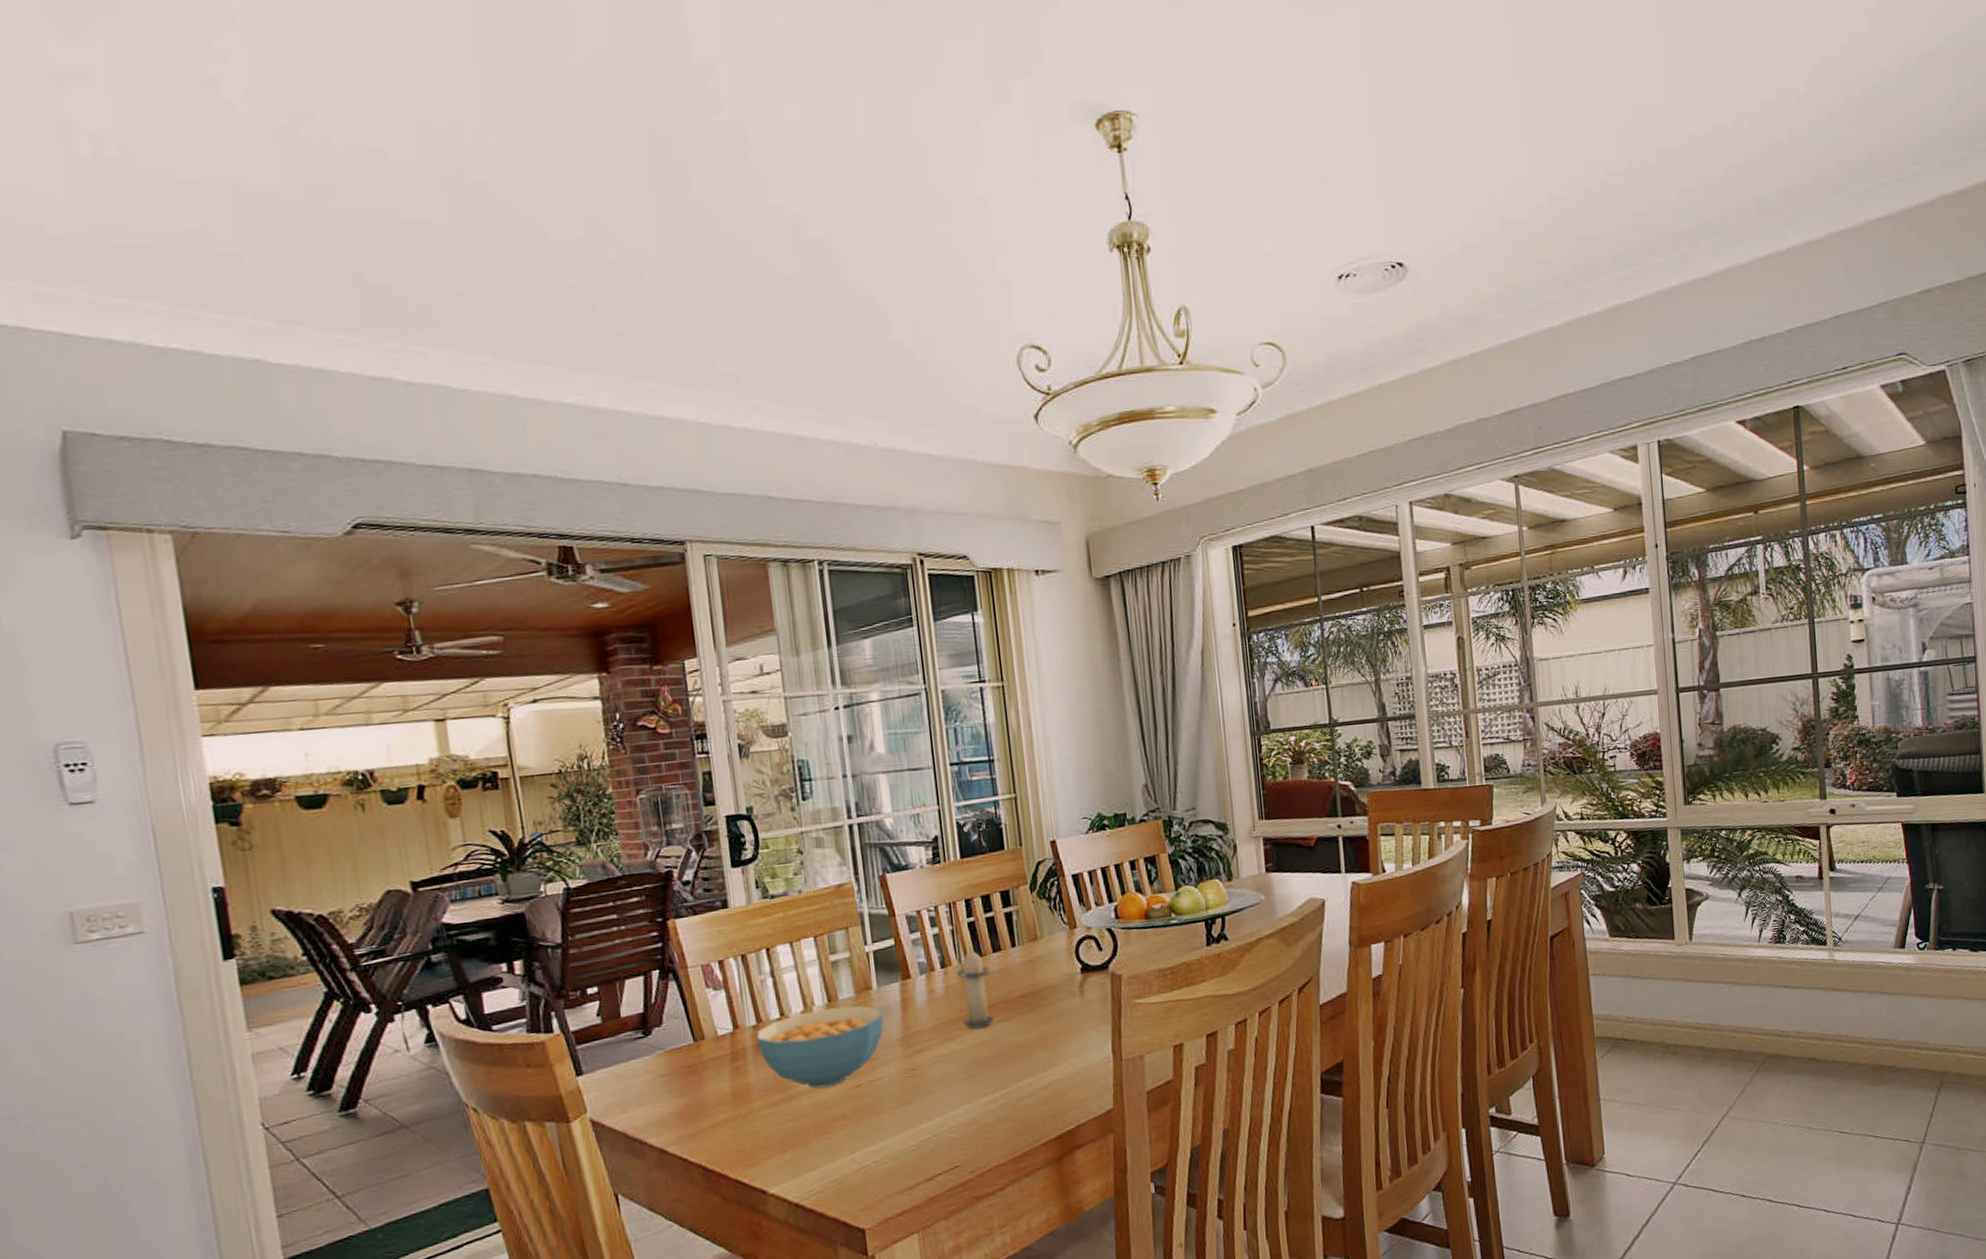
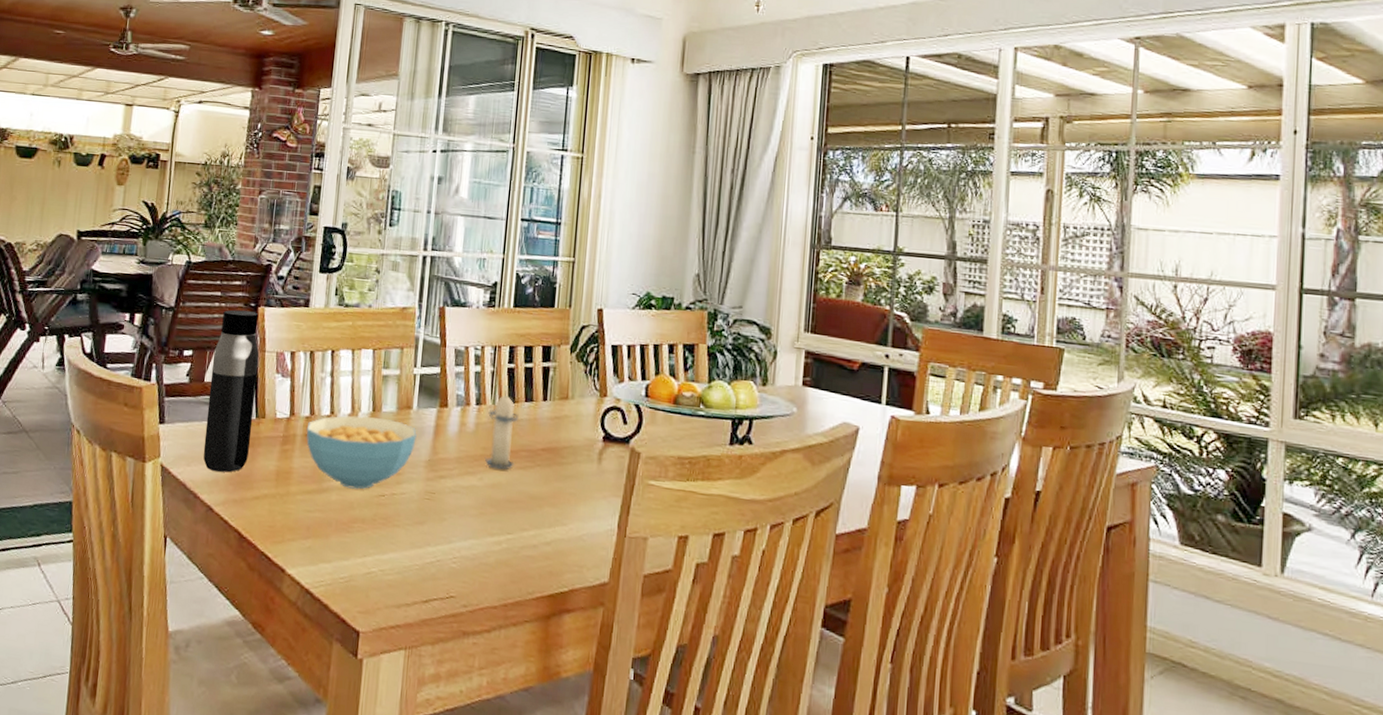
water bottle: none [624,927,695,1111] -> present [203,309,260,473]

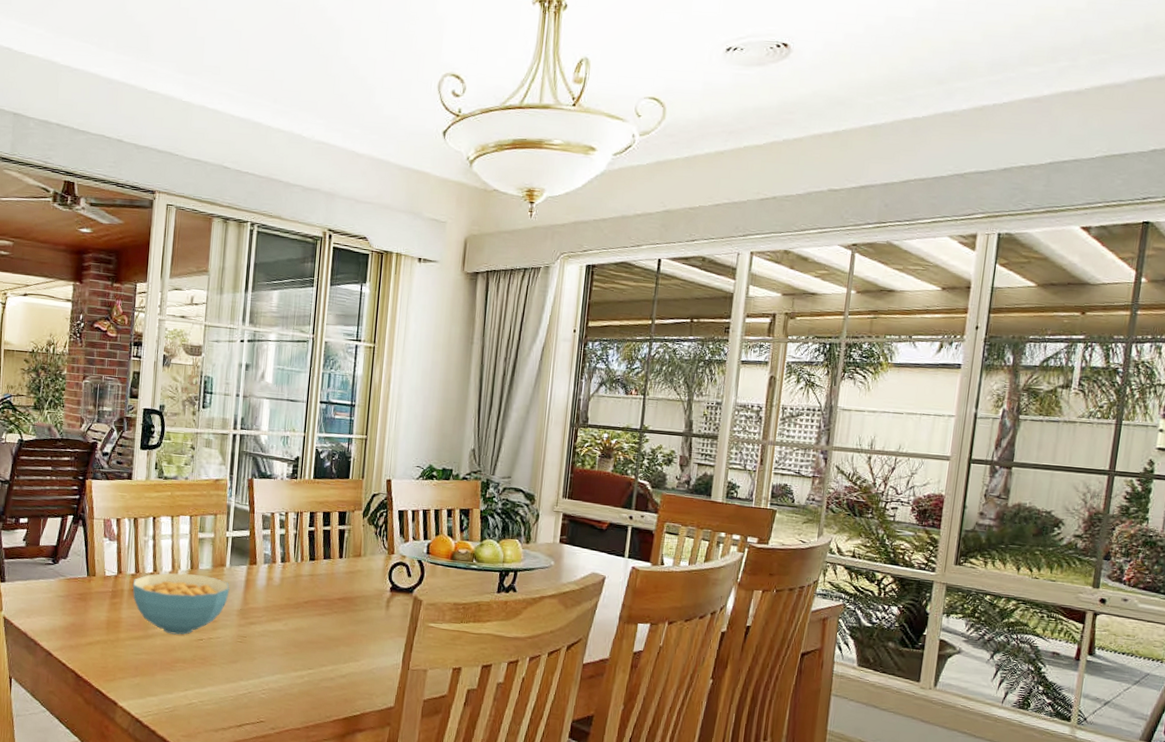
water bottle: present [203,309,260,473] -> none [41,482,89,623]
candle: present [484,391,519,471] -> none [288,550,318,617]

